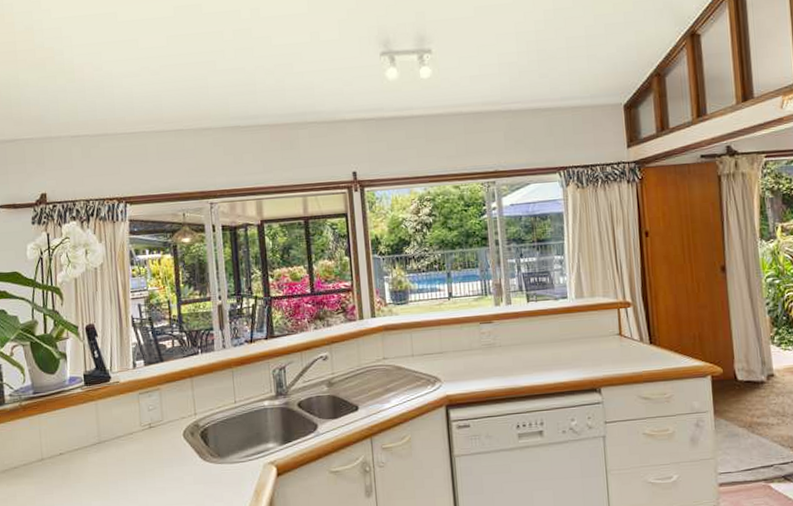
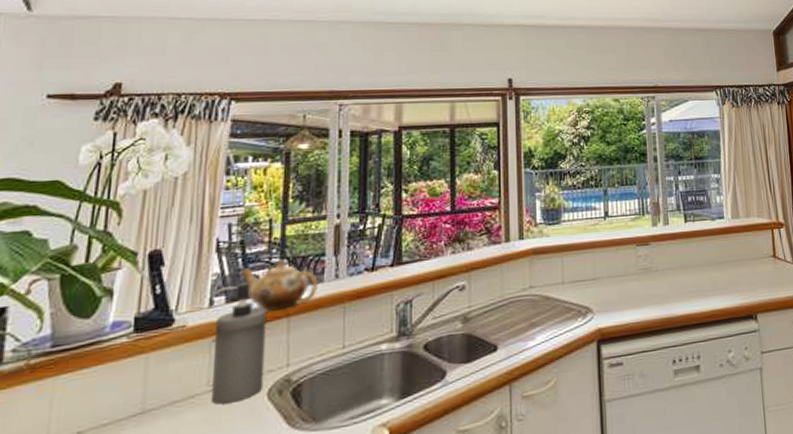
soap dispenser: none [134,350,180,440] -> present [211,282,267,405]
teapot: none [152,332,211,373] -> present [241,259,318,311]

